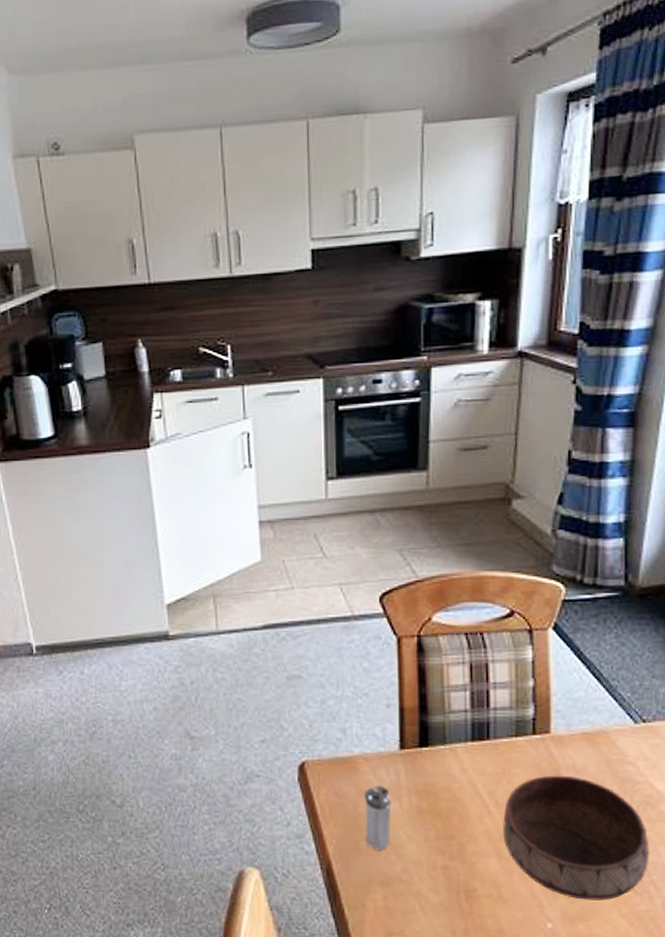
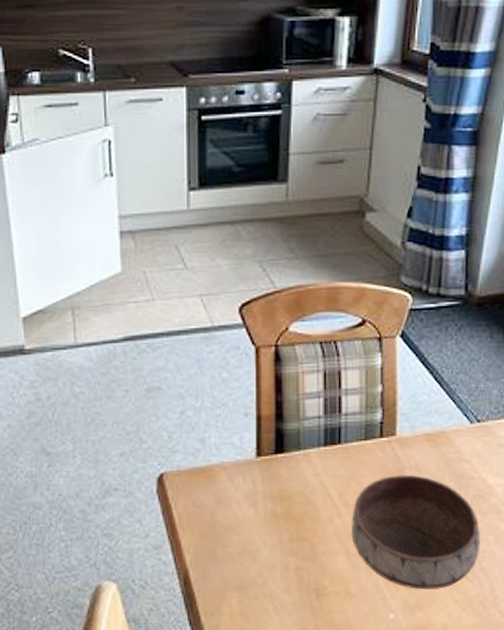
shaker: present [363,785,393,850] -> none [221,493,249,556]

